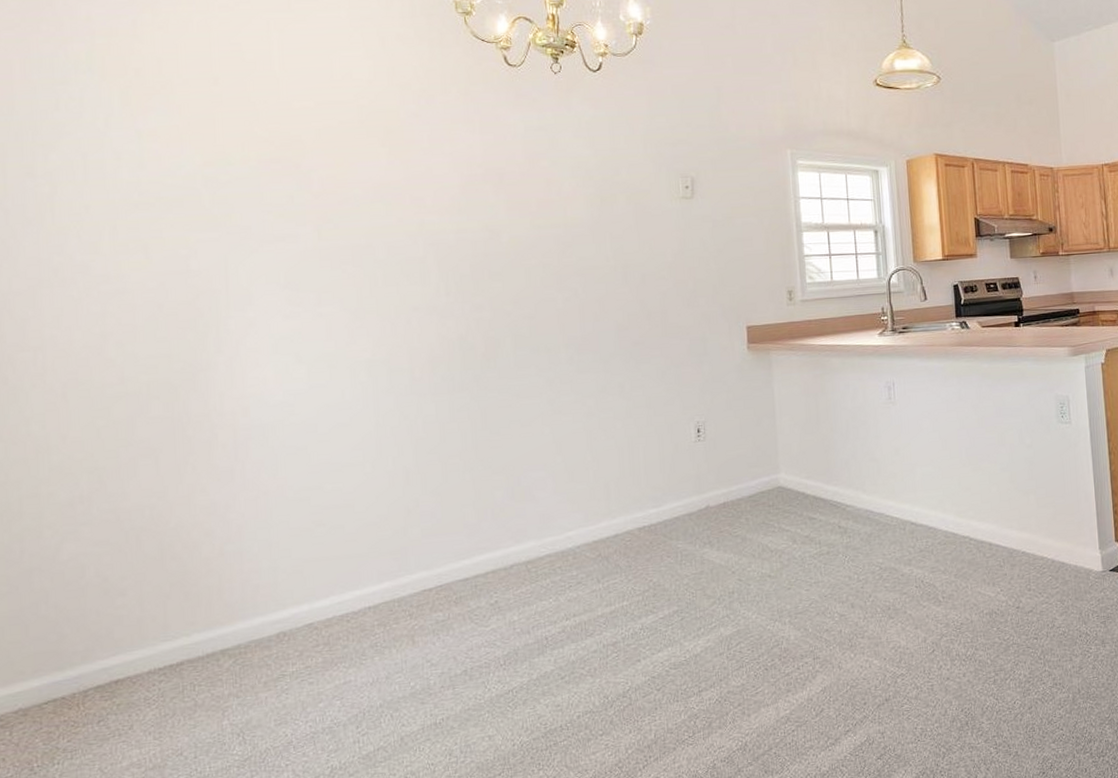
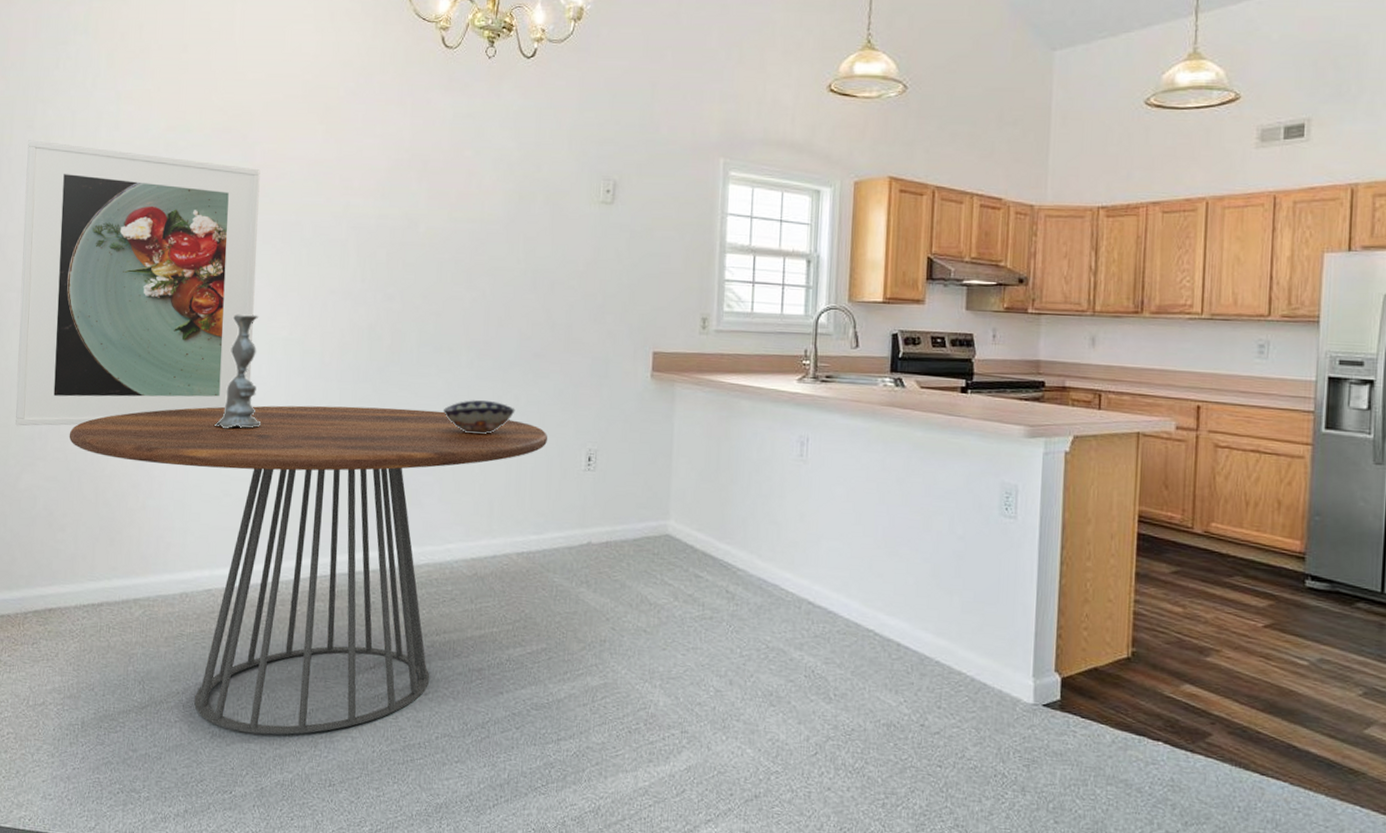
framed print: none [28,187,334,494] -> present [15,140,260,426]
dining table: none [119,406,657,759] -> present [69,405,548,735]
candlestick: none [296,341,351,460] -> present [213,314,261,429]
decorative bowl: none [547,391,621,425] -> present [443,400,515,435]

